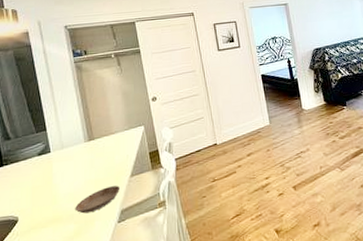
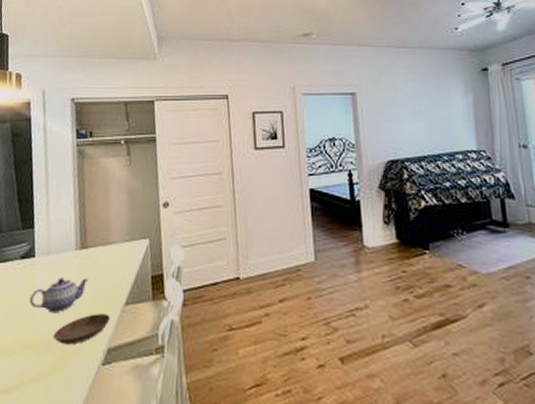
teapot: none [51,162,98,193] -> present [30,277,89,313]

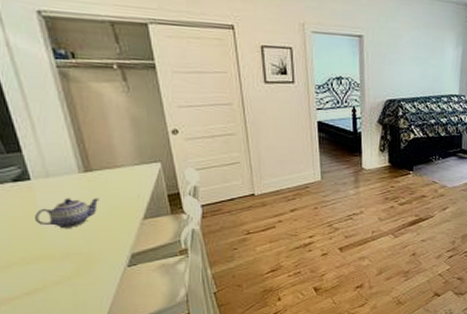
saucer: present [53,314,110,345] -> none [70,227,129,254]

